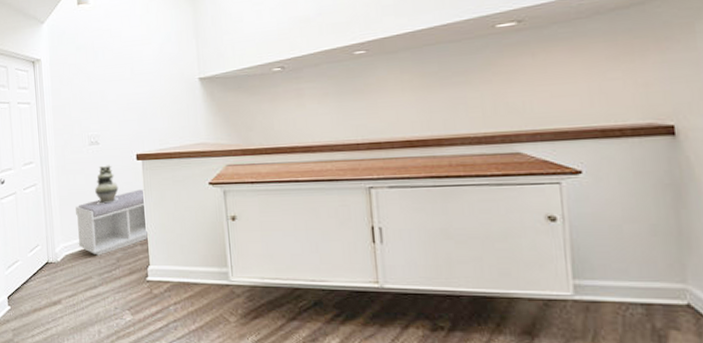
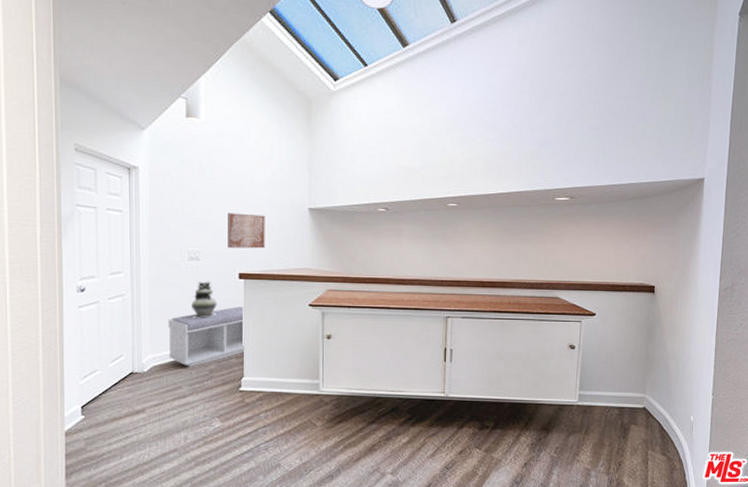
wall art: none [121,91,159,129] -> present [228,213,265,249]

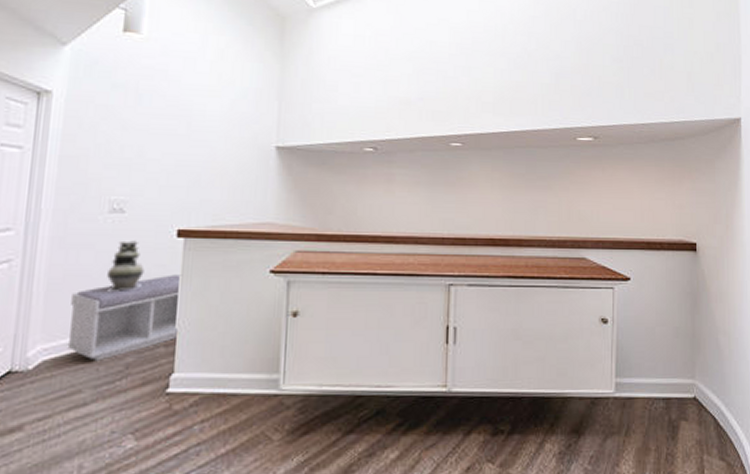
wall art: present [228,213,265,249] -> none [165,151,218,198]

